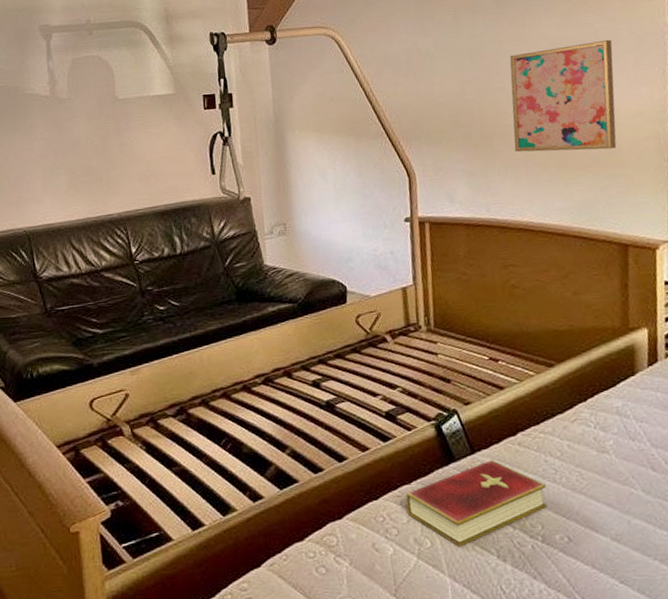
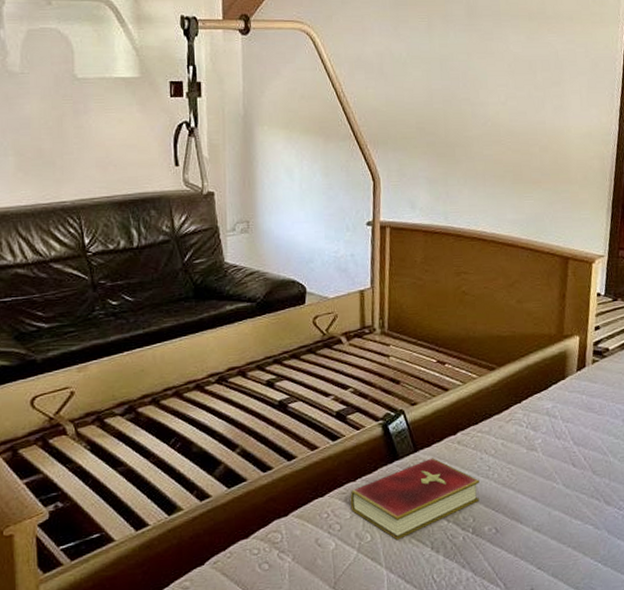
wall art: present [509,39,617,152] -> none [474,60,570,166]

